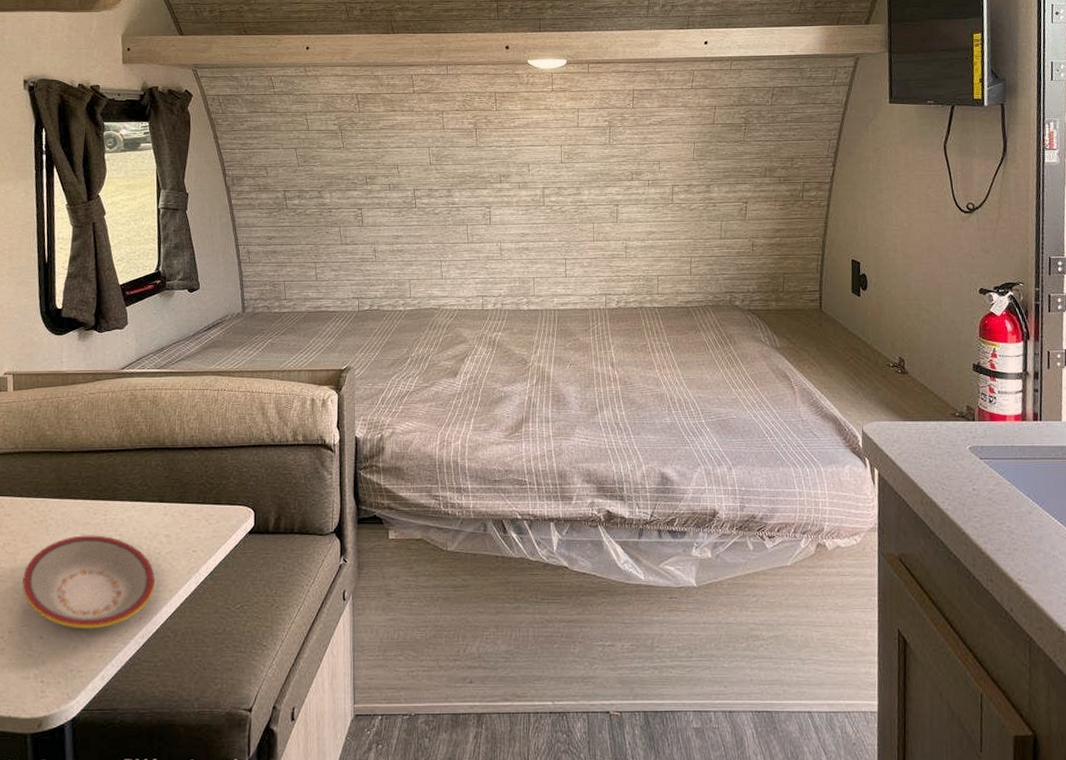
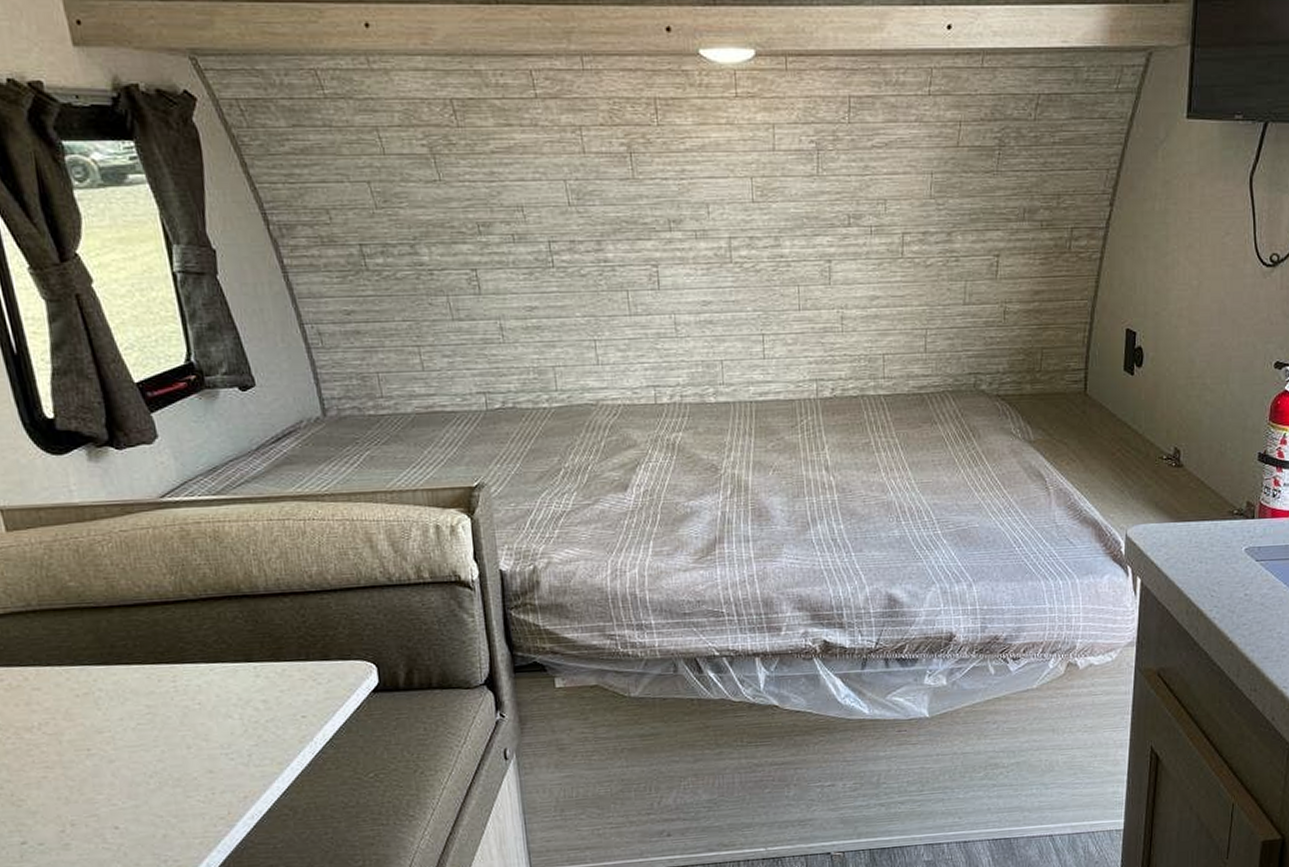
plate: present [22,535,156,630] -> none [75,705,259,815]

